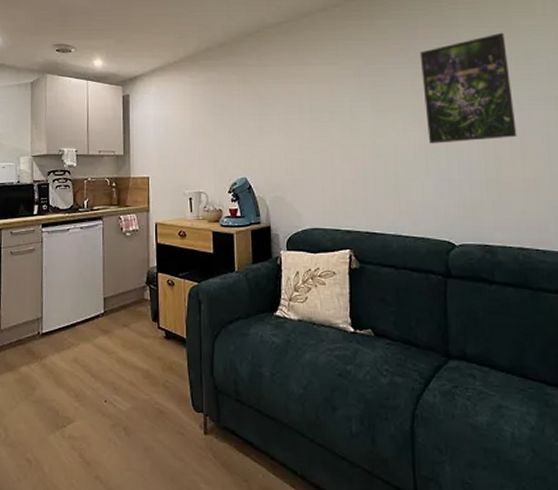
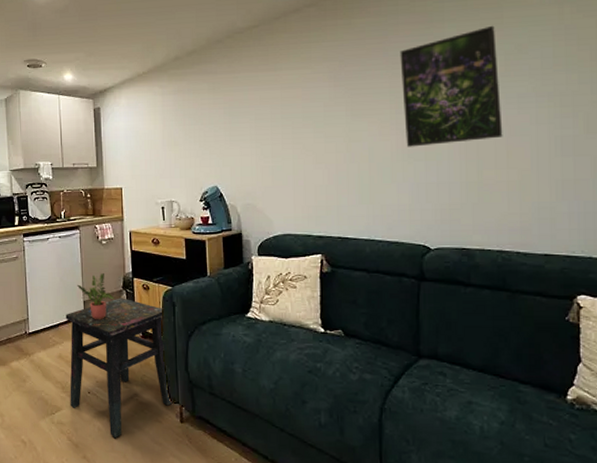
side table: none [83,294,197,455] -> present [65,298,173,439]
potted plant: none [98,268,137,318] -> present [77,273,114,319]

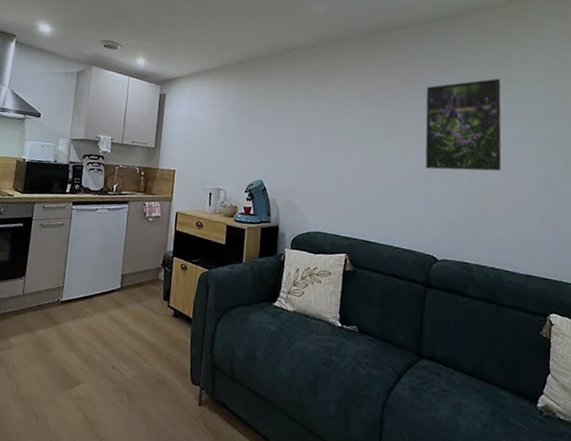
side table: present [65,298,173,439] -> none [91,275,198,418]
potted plant: present [77,273,114,319] -> none [118,249,152,294]

